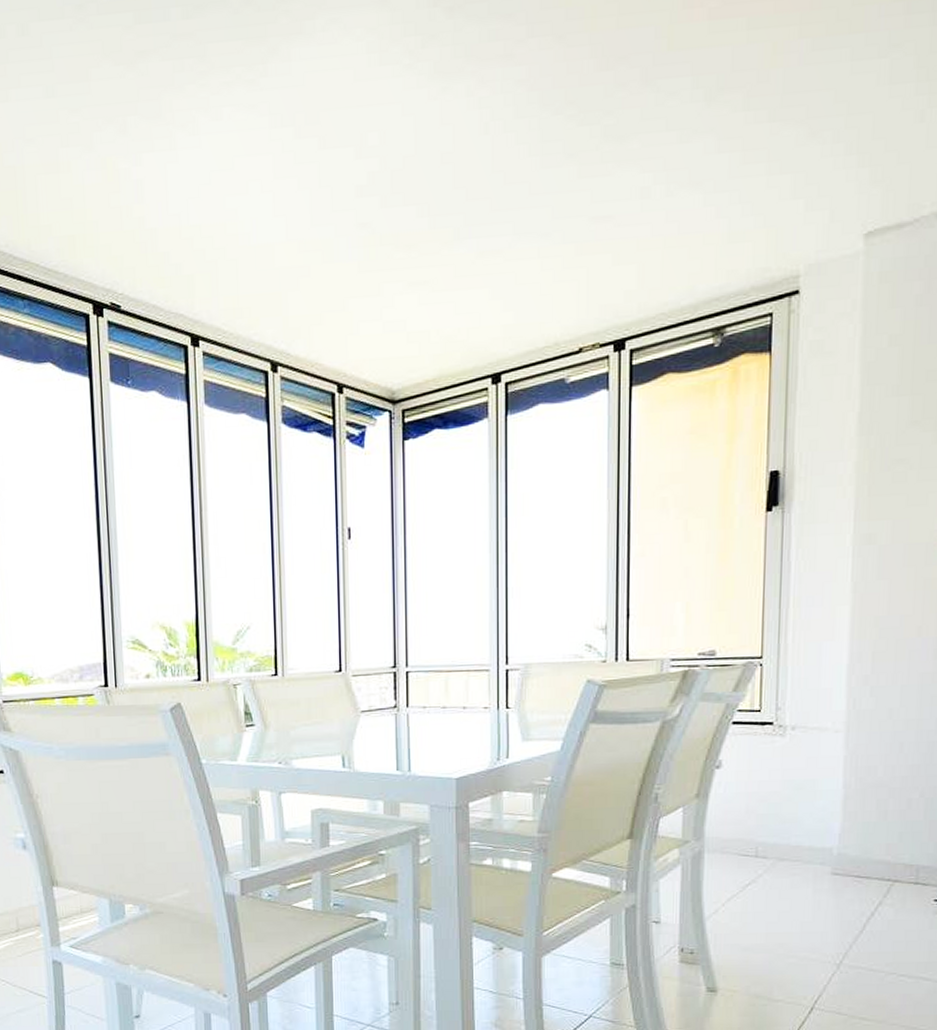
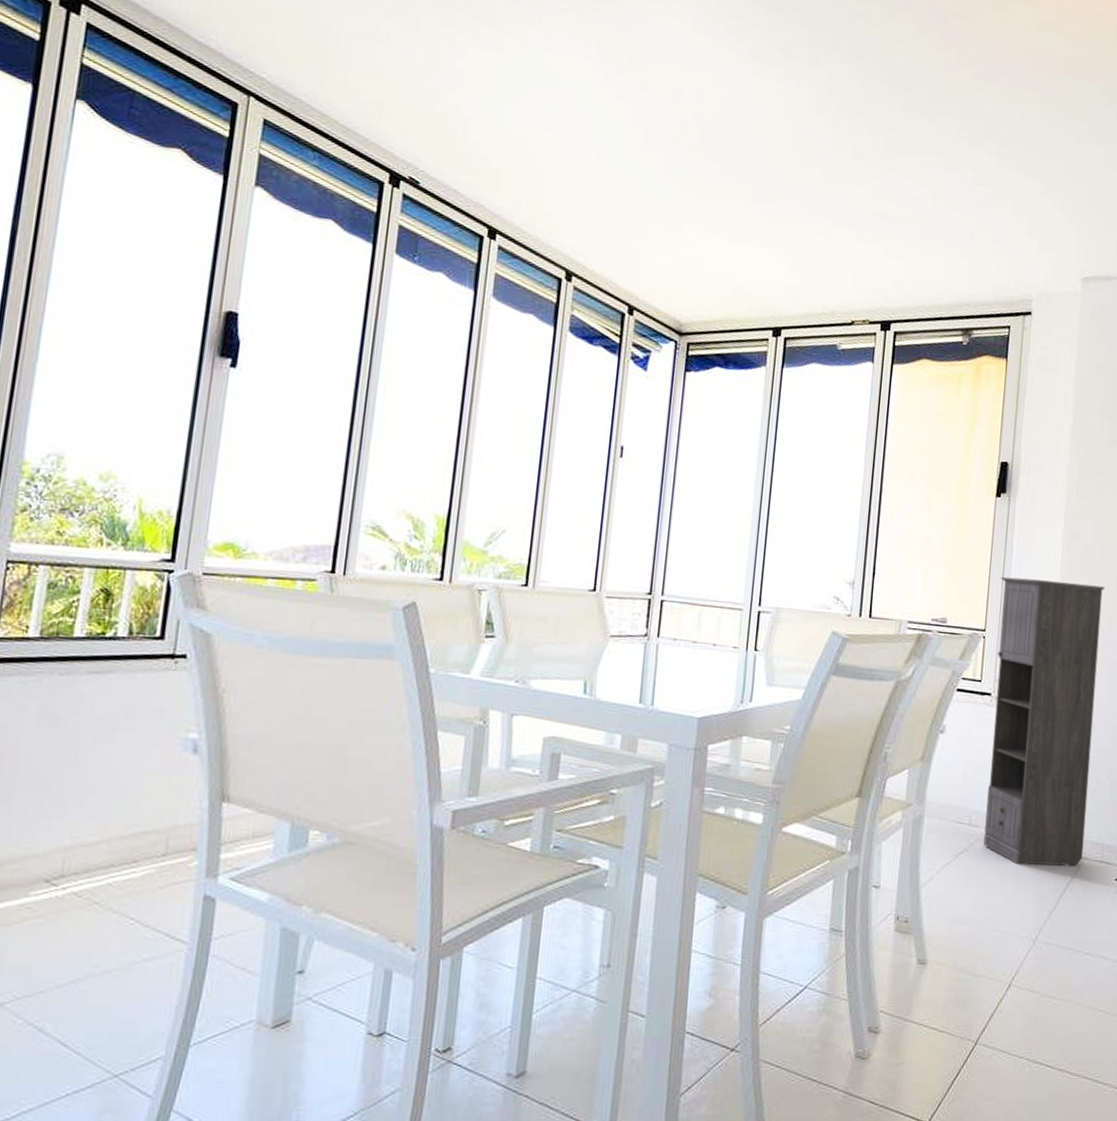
storage cabinet: none [773,591,911,893] -> present [983,576,1106,866]

